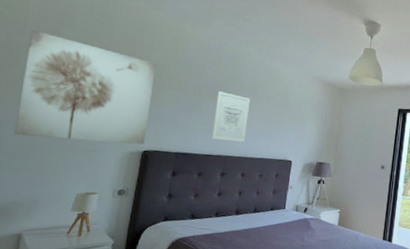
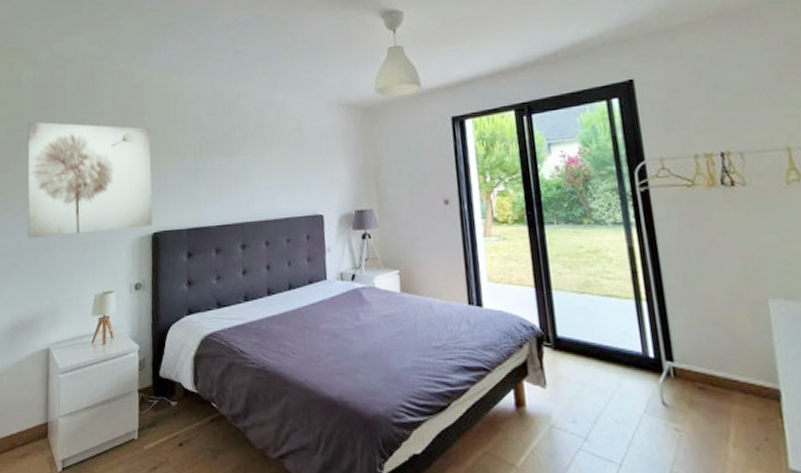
wall art: present [212,91,250,142] -> none [220,144,263,205]

